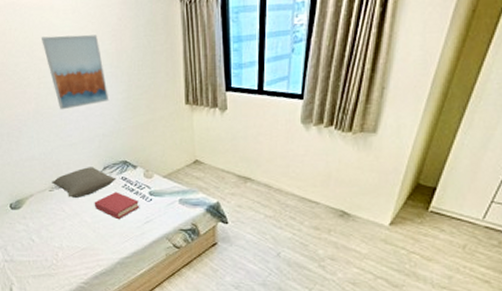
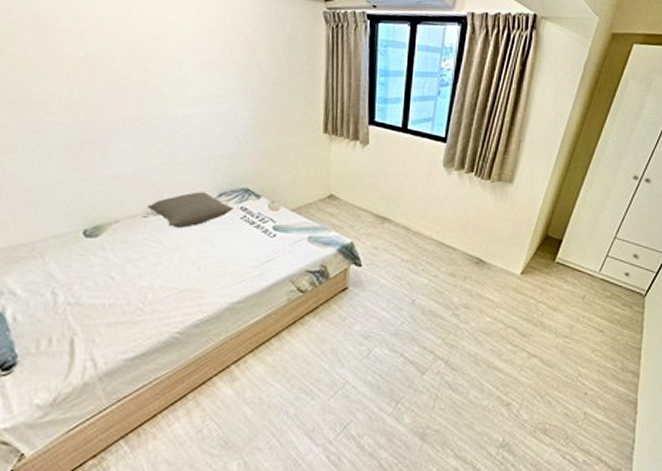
wall art: present [42,35,110,110] -> none [152,33,234,122]
hardback book: present [94,192,140,220] -> none [202,223,261,257]

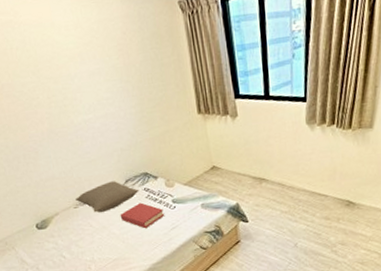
hardback book: none [202,223,261,257] -> present [120,202,165,229]

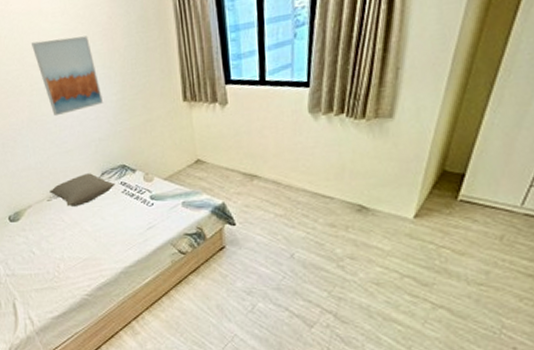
wall art: none [46,50,123,128] -> present [32,36,104,117]
hardback book: present [120,202,165,229] -> none [93,198,142,227]

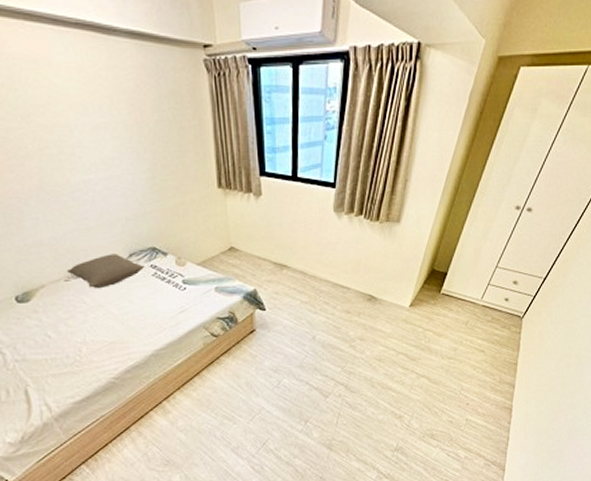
wall art: present [32,36,104,117] -> none [39,98,131,189]

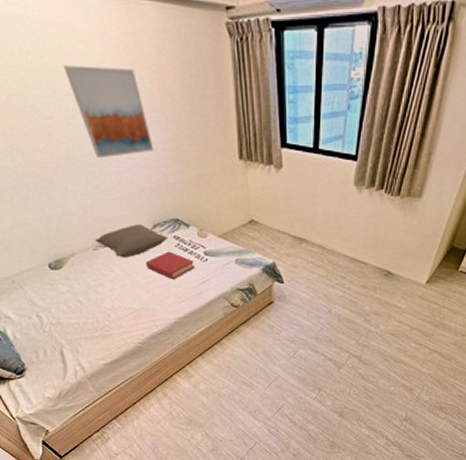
wall art: none [39,98,131,189] -> present [64,65,155,159]
hardback book: none [120,280,173,310] -> present [145,251,195,280]

